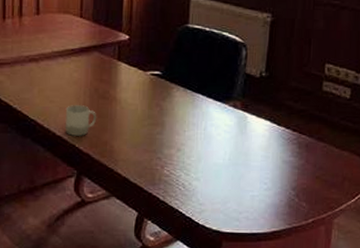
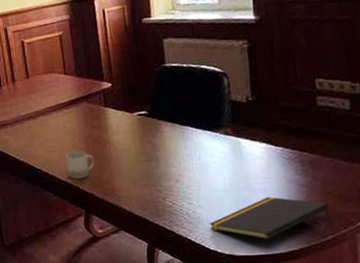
notepad: none [202,176,315,219] -> present [209,197,330,240]

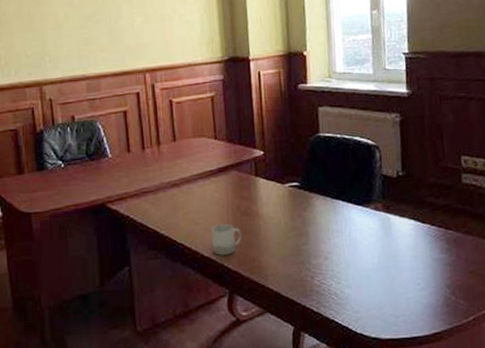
notepad: present [209,197,330,240] -> none [356,276,471,322]

